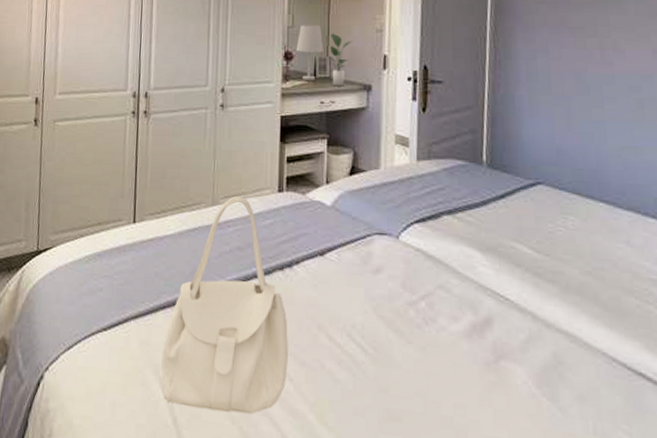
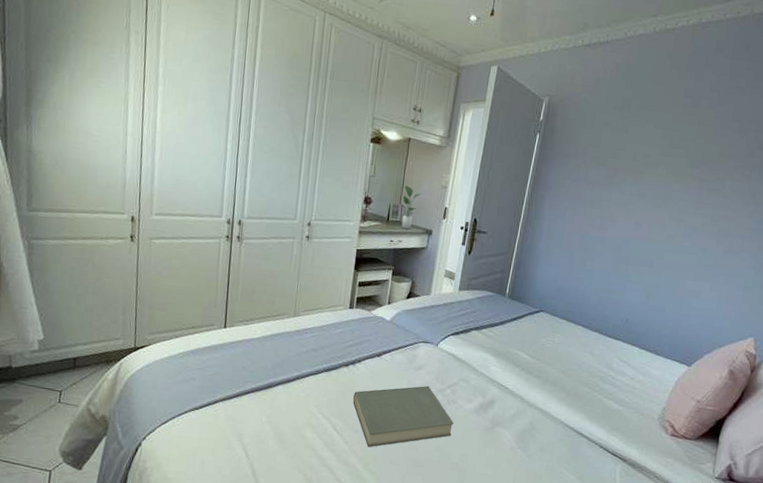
handbag: present [161,196,288,415] -> none [244,310,348,466]
book: none [294,296,437,389] -> present [353,385,454,448]
table lamp: present [296,25,324,80] -> none [375,175,398,223]

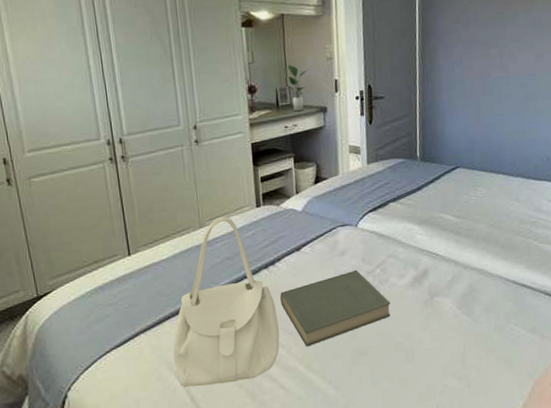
handbag: none [244,310,348,466] -> present [173,216,280,387]

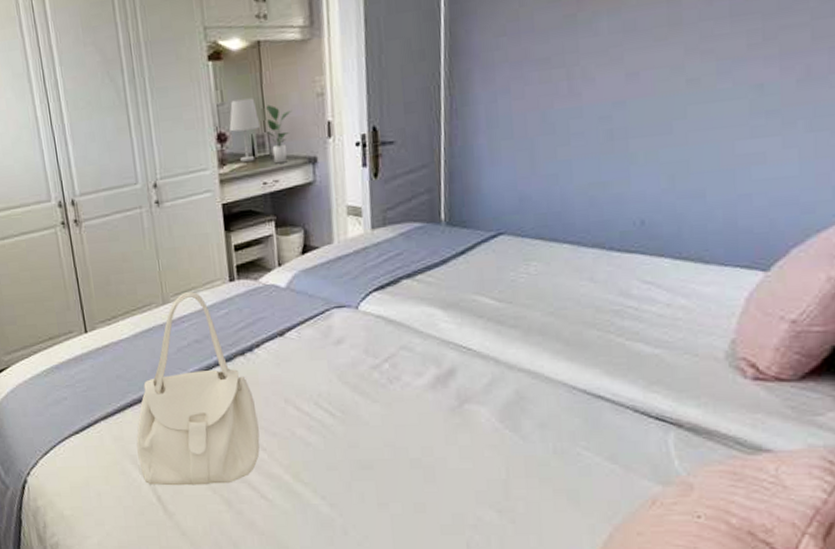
table lamp: none [258,58,283,110] -> present [229,98,261,162]
book: present [280,269,391,347] -> none [260,363,403,453]

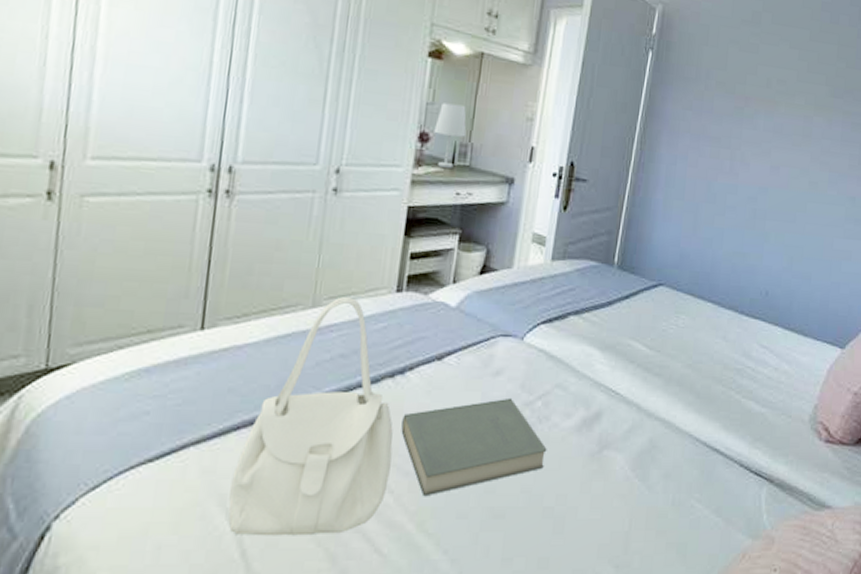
book: none [260,363,403,453] -> present [401,397,547,497]
potted plant: present [266,104,293,164] -> none [471,116,501,178]

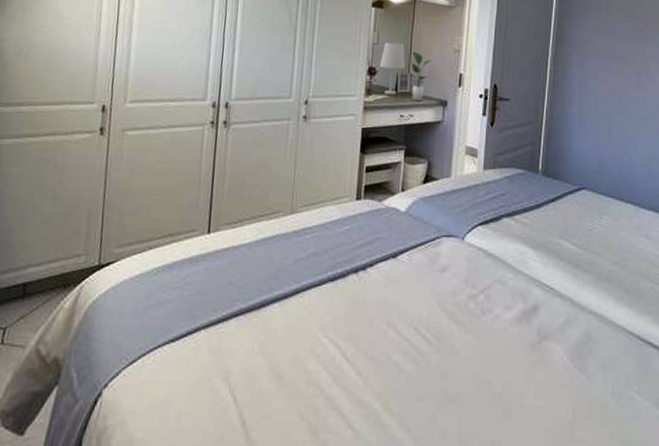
handbag: present [228,297,393,536] -> none [231,205,359,411]
book: present [401,397,547,497] -> none [365,291,491,379]
potted plant: none [471,116,501,178] -> present [410,51,433,101]

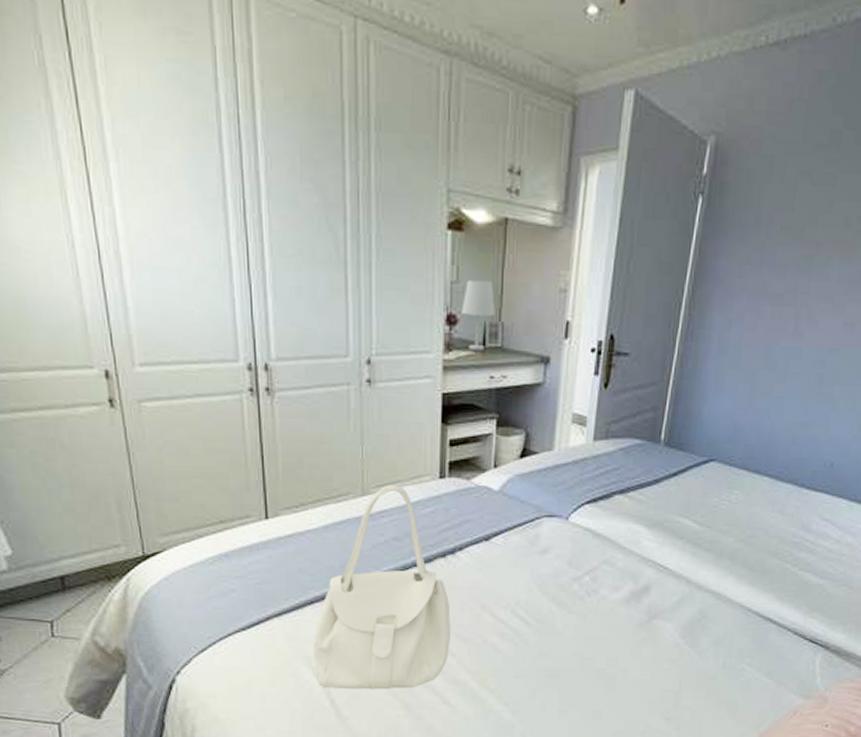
handbag: none [231,205,359,411] -> present [313,485,451,690]
potted plant: present [410,51,433,101] -> none [502,292,532,358]

